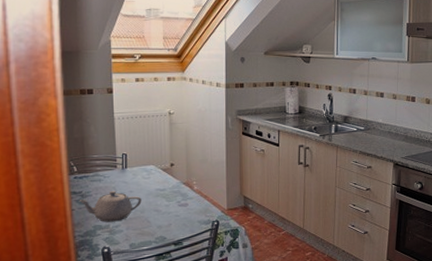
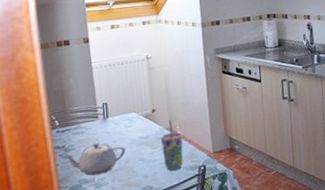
cup: none [178,175,199,223] -> present [161,119,184,171]

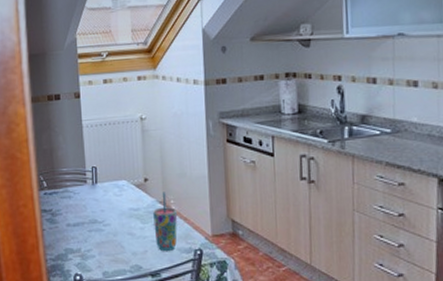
teapot: present [62,141,126,176] -> none [49,209,114,245]

